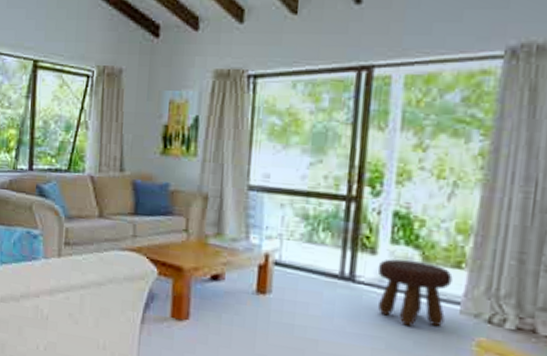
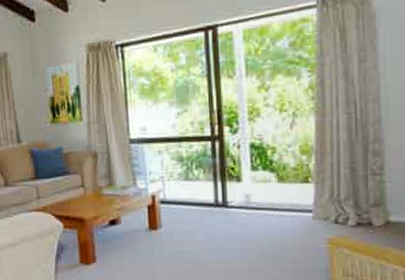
footstool: present [377,259,453,327] -> none [244,182,303,237]

